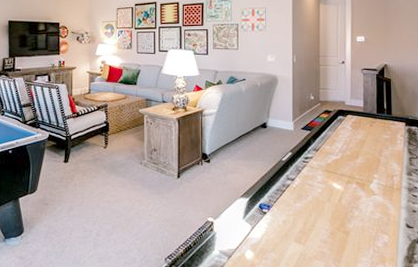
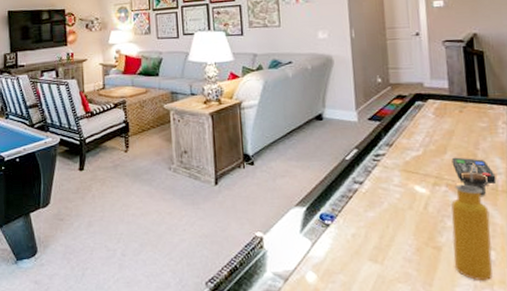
water bottle: none [358,167,387,258] -> present [451,163,493,280]
remote control: none [362,161,393,183] -> present [451,157,497,183]

